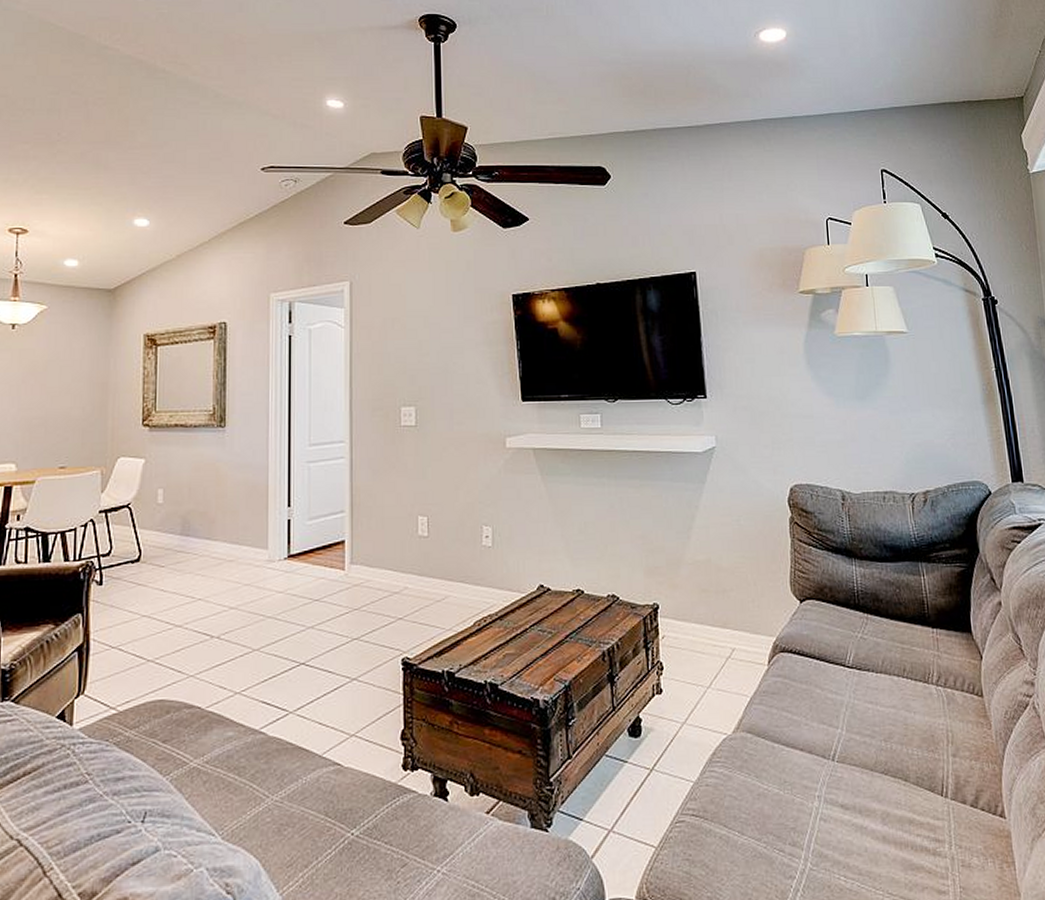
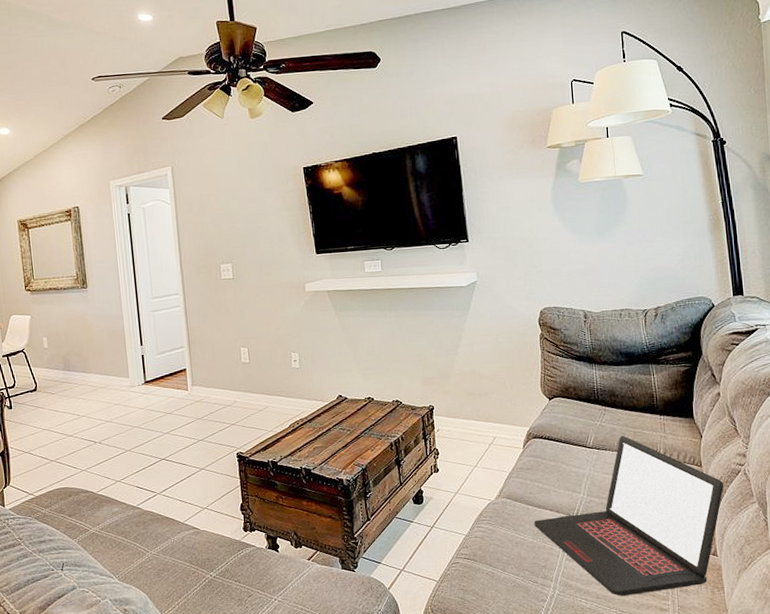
laptop: none [780,653,1011,872] -> present [534,436,725,596]

